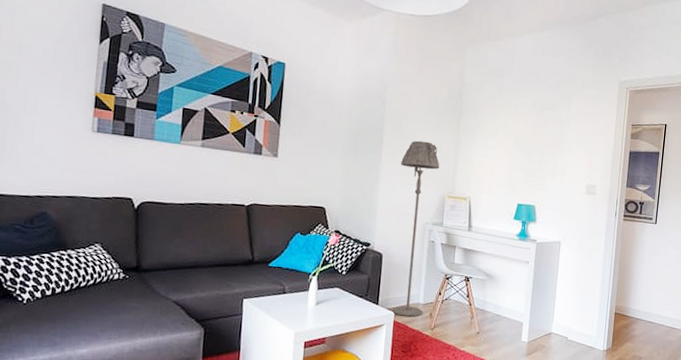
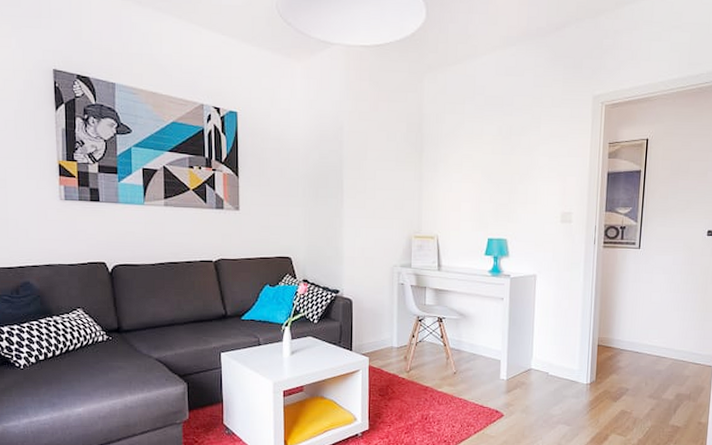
floor lamp: present [392,140,440,317] -> none [363,180,404,361]

